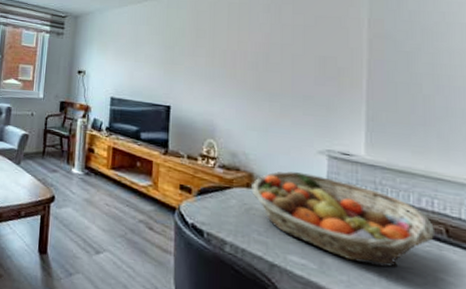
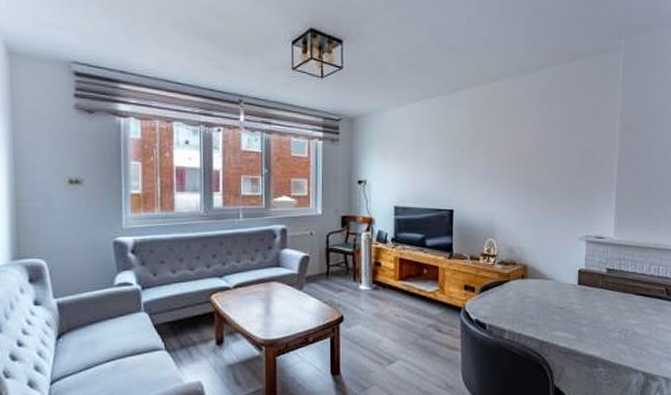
fruit basket: present [251,171,434,268] -> none [526,258,658,328]

